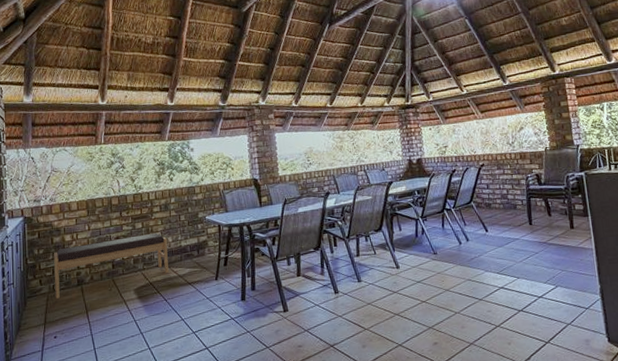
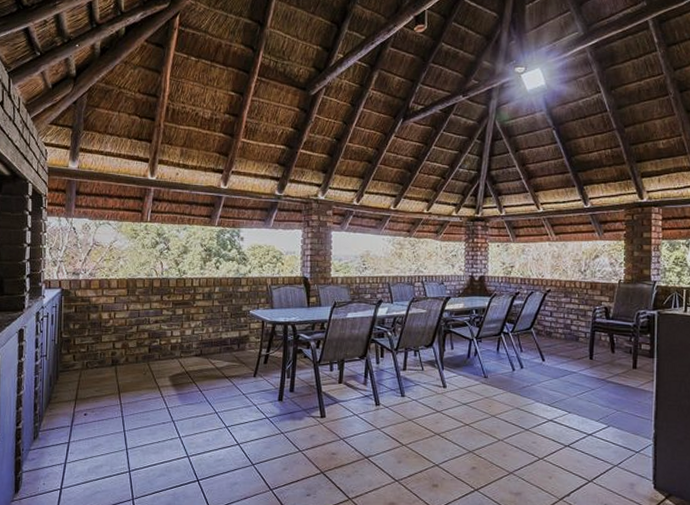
bench: present [54,233,169,299] -> none [88,321,207,376]

